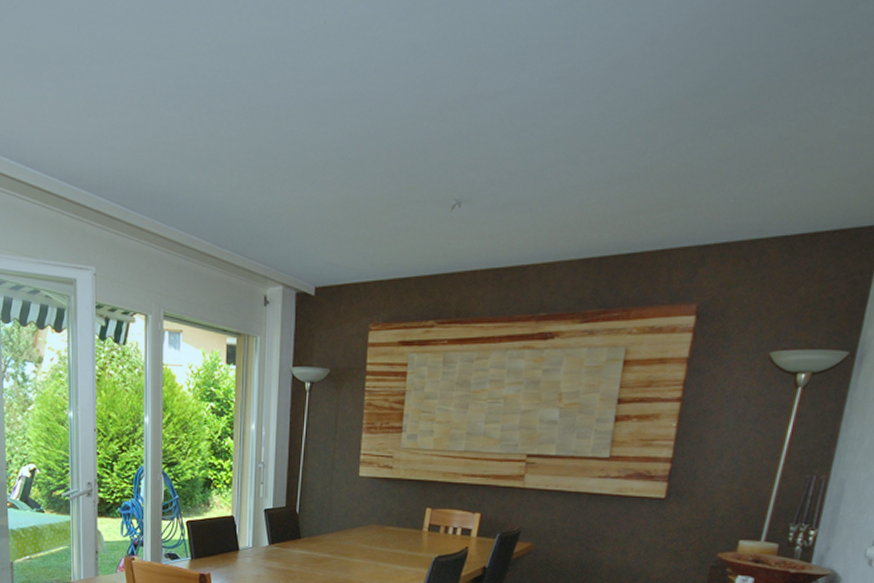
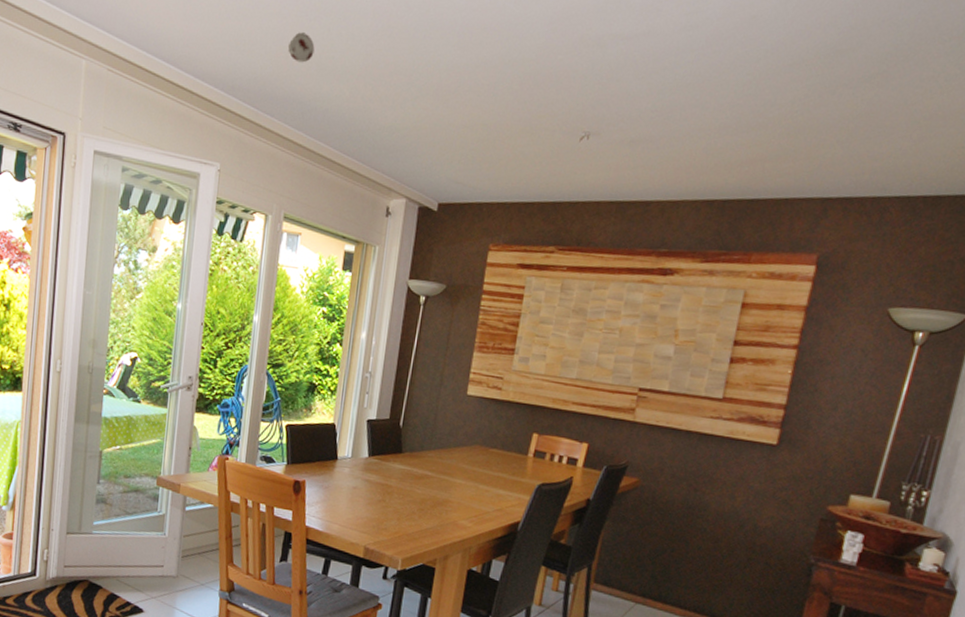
smoke detector: none [149,123,177,155] -> present [287,32,315,63]

